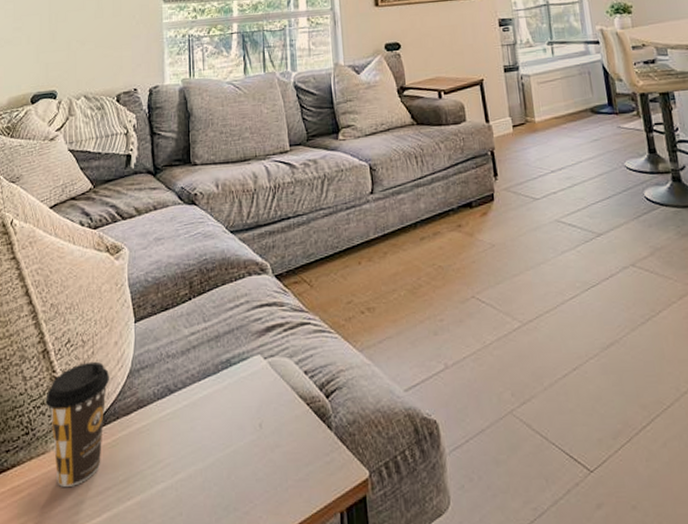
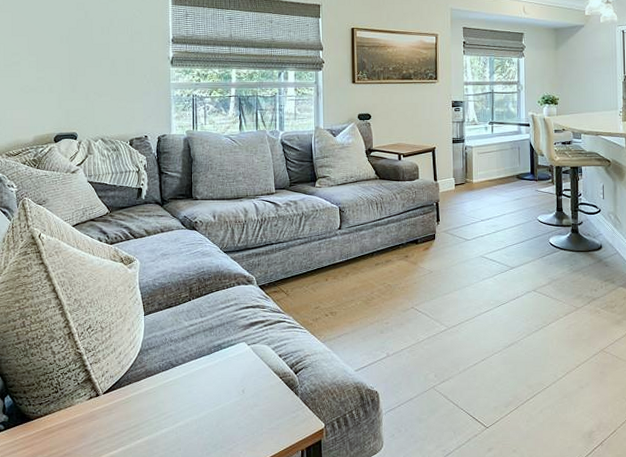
coffee cup: present [46,361,110,487] -> none [71,342,124,429]

